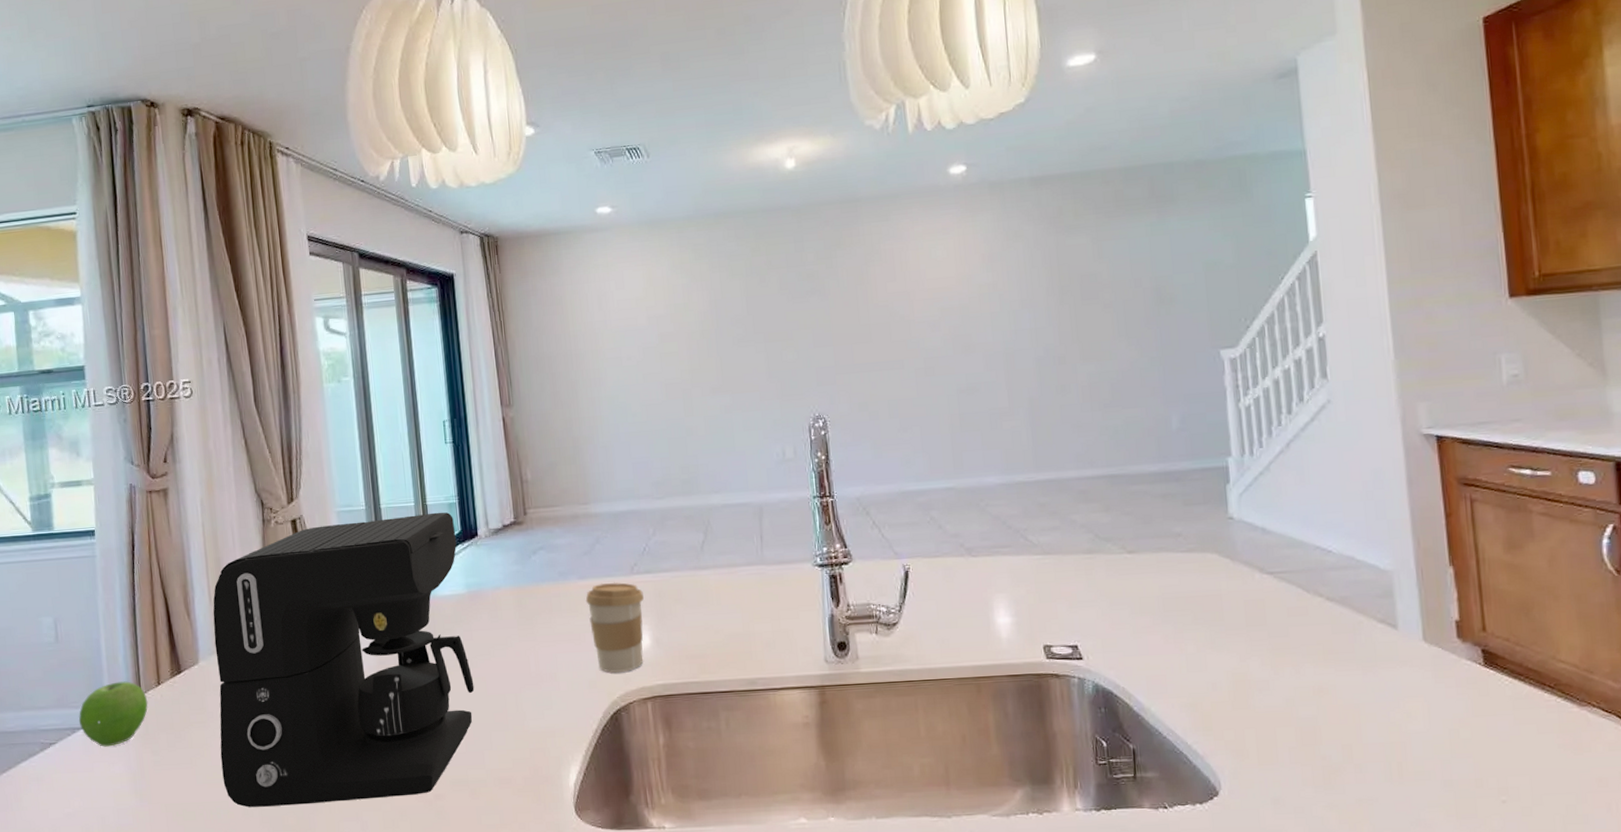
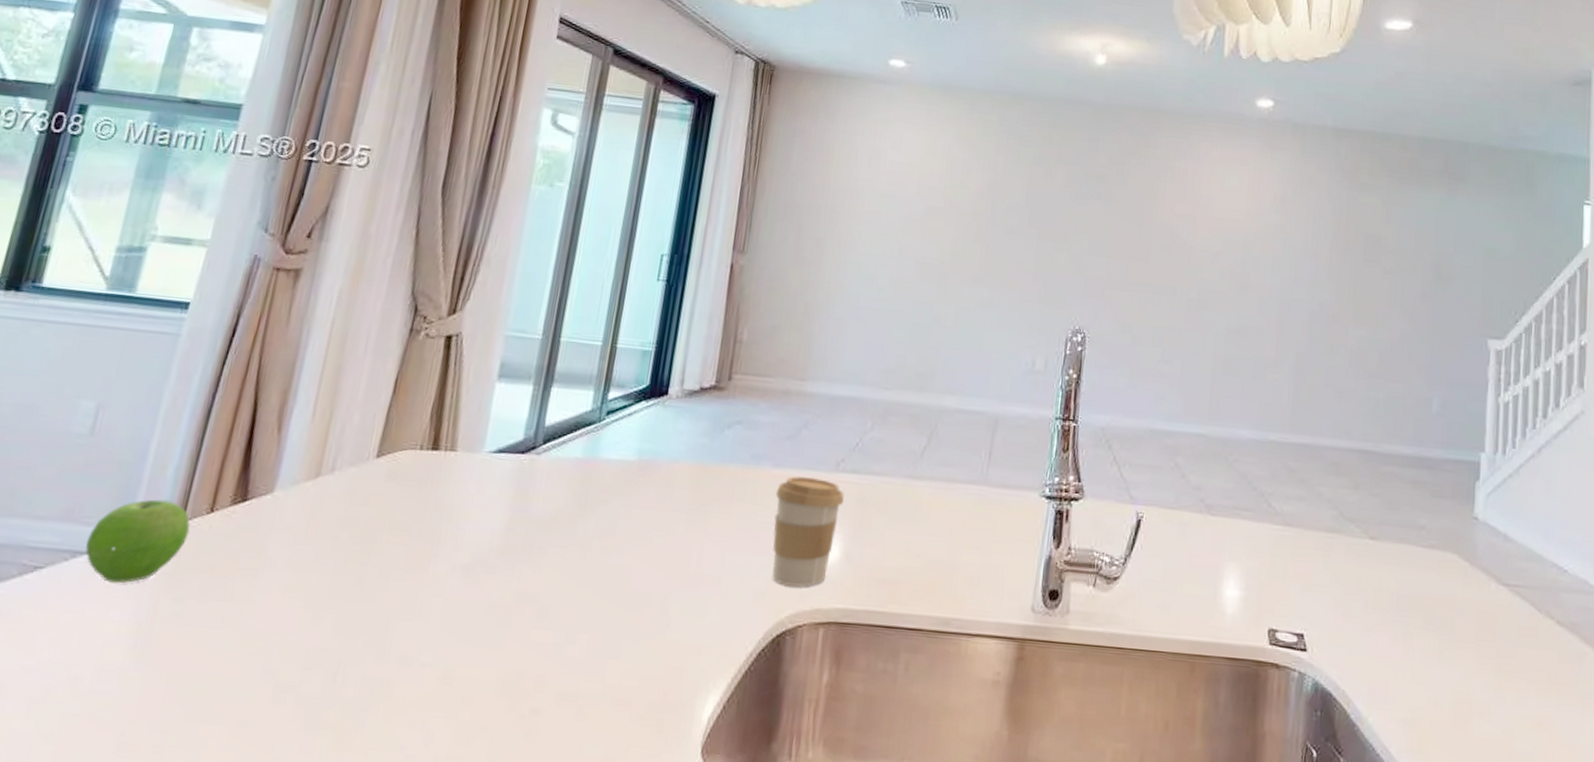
coffee maker: present [213,512,475,808] -> none [258,348,644,705]

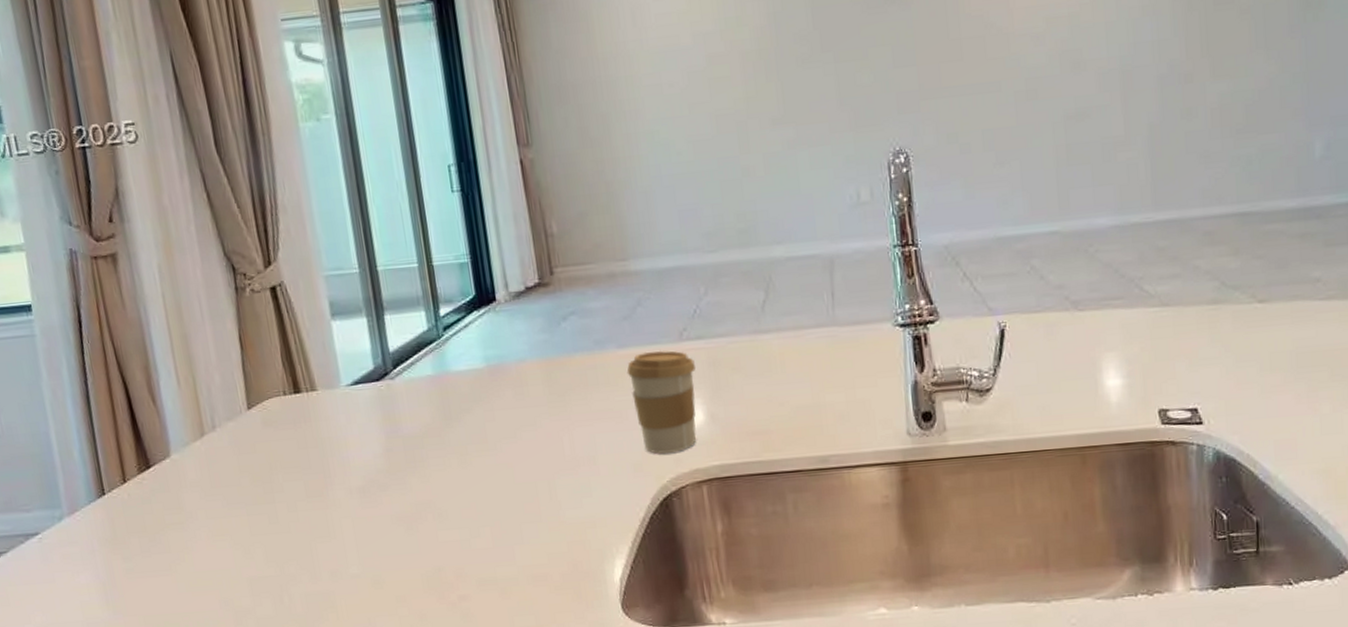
fruit: present [85,499,190,584] -> none [32,479,114,555]

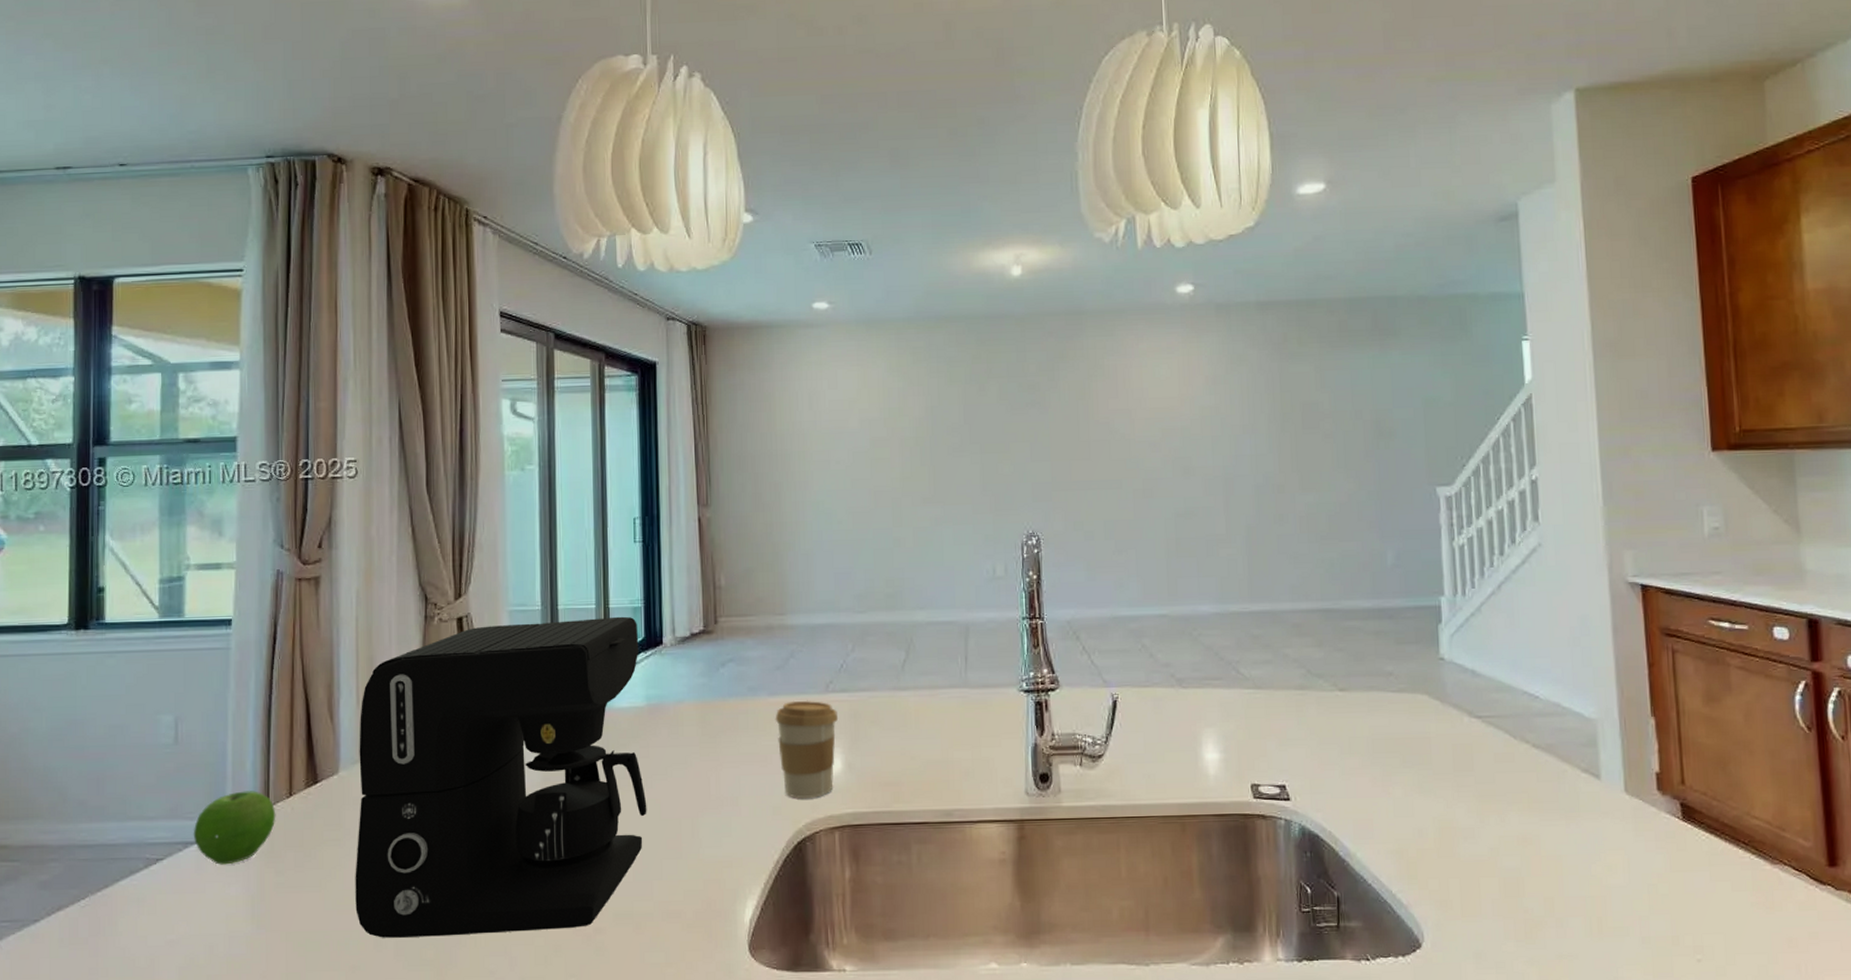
fruit: none [32,479,114,555] -> present [193,791,276,865]
coffee maker: none [182,273,500,617] -> present [355,616,647,938]

